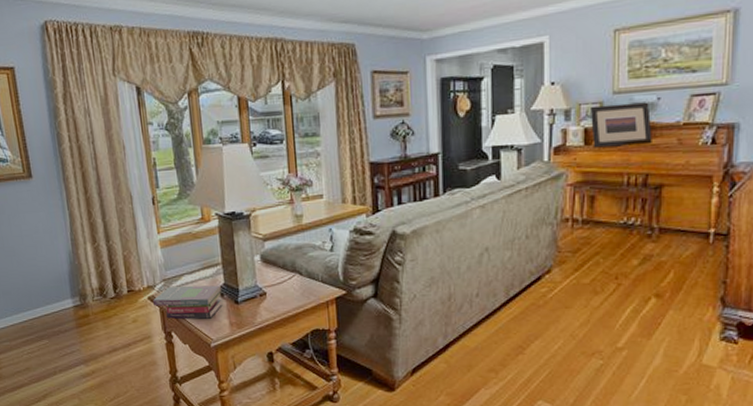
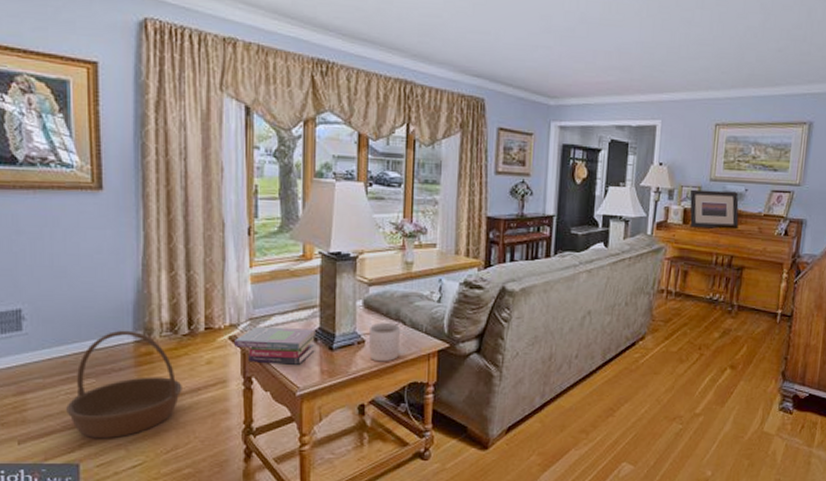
basket: none [29,297,116,389] -> present [66,330,182,438]
mug: none [269,274,308,312] -> present [369,322,410,362]

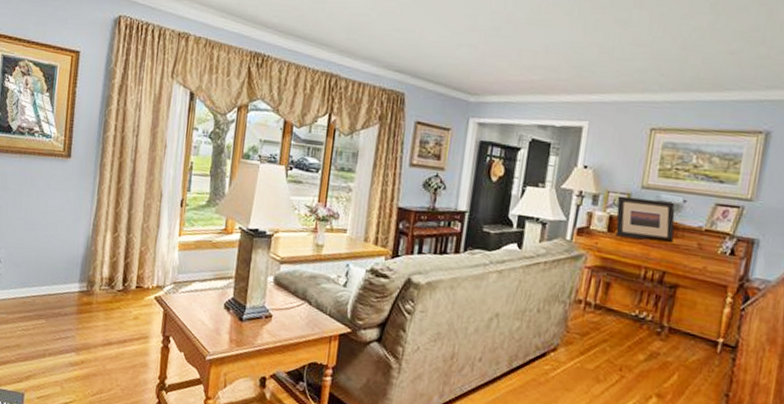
basket: present [66,330,182,438] -> none [20,280,112,375]
books: present [234,326,315,365] -> none [158,290,229,331]
mug: present [369,322,410,362] -> none [274,299,314,339]

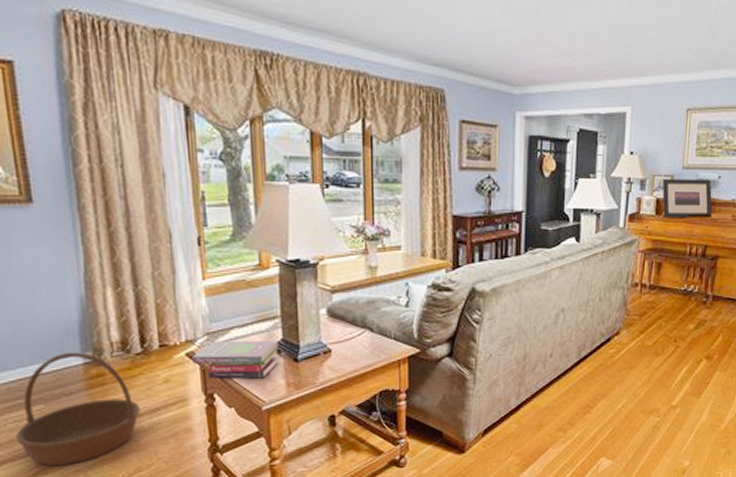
basket: none [20,280,112,375] -> present [16,352,140,465]
books: none [158,290,229,331] -> present [192,340,279,379]

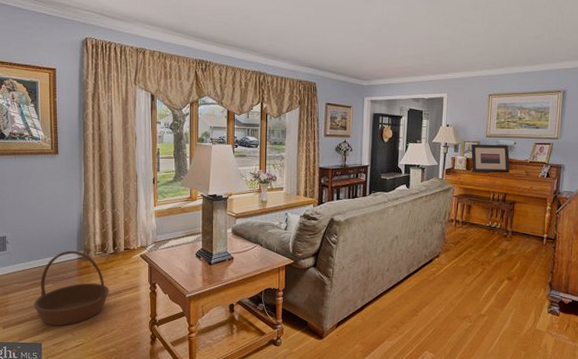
books: present [192,340,279,379] -> none [144,247,199,275]

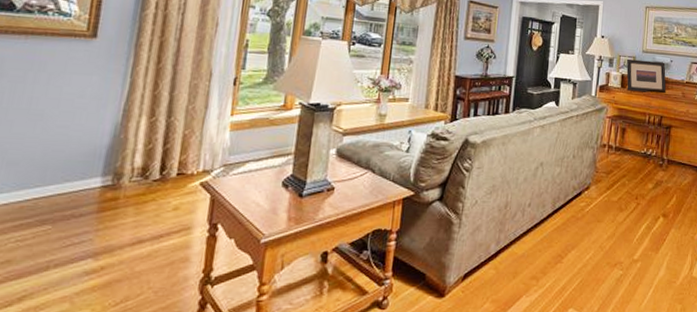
basket: present [34,250,109,325] -> none [12,174,144,289]

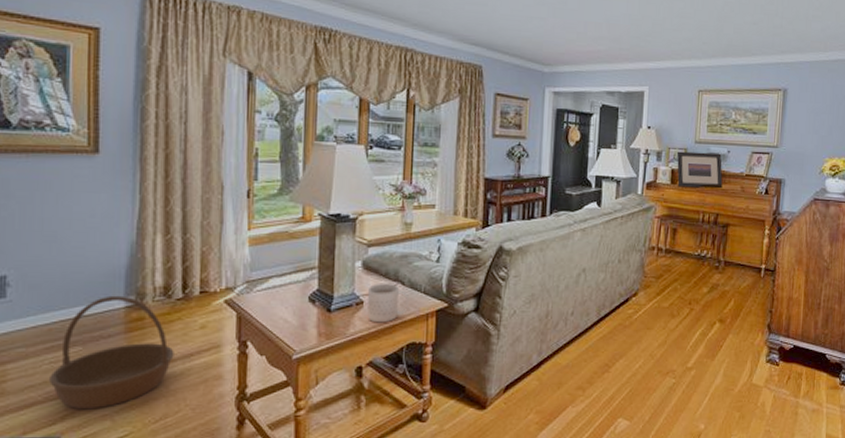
basket: none [12,174,144,289] -> present [49,295,174,409]
mug: none [337,170,378,209] -> present [367,283,409,323]

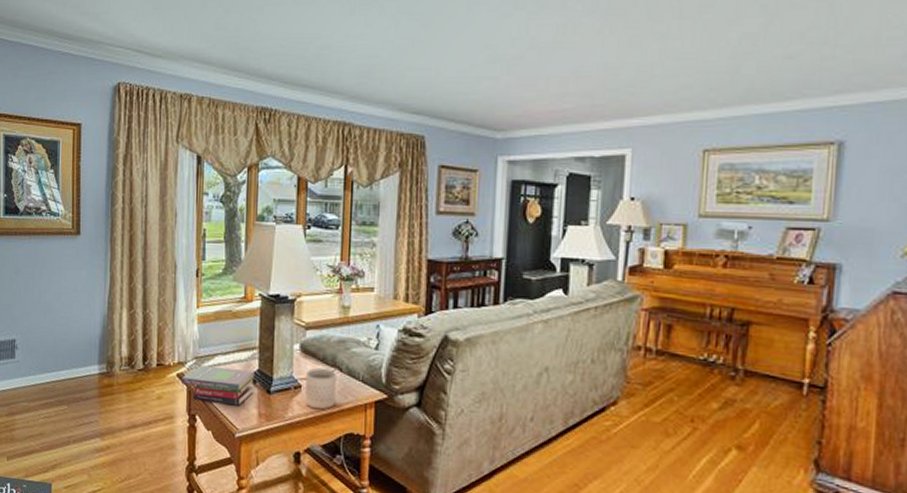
basket: present [49,295,174,409] -> none [44,362,136,463]
books: none [230,289,313,328] -> present [181,365,254,406]
picture frame: present [676,151,723,189] -> none [671,227,741,276]

